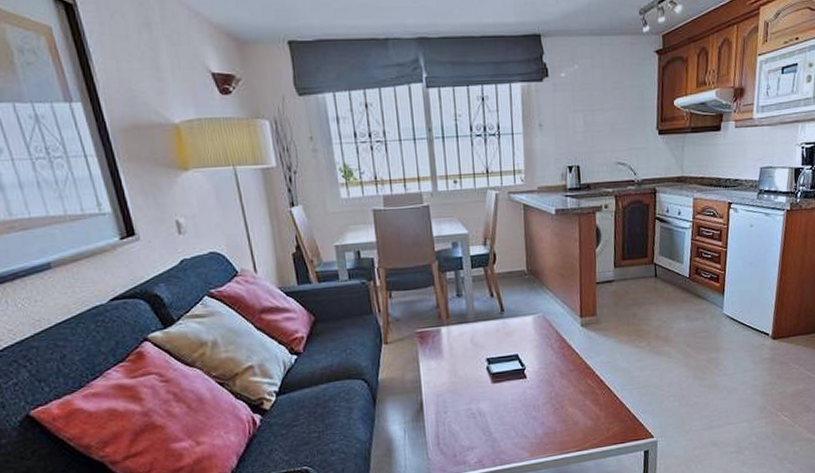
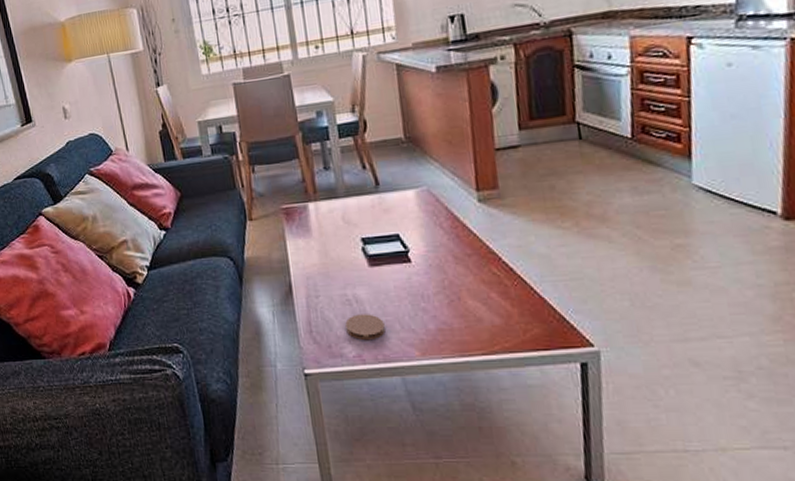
coaster: none [469,424,503,448] -> present [345,314,385,341]

